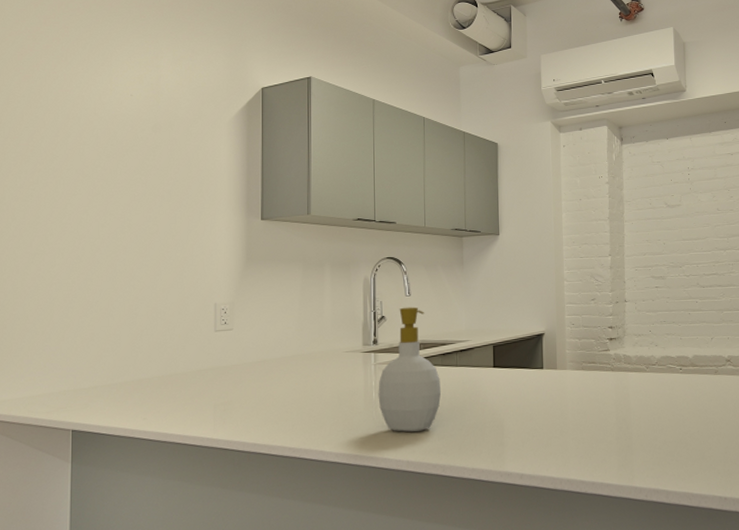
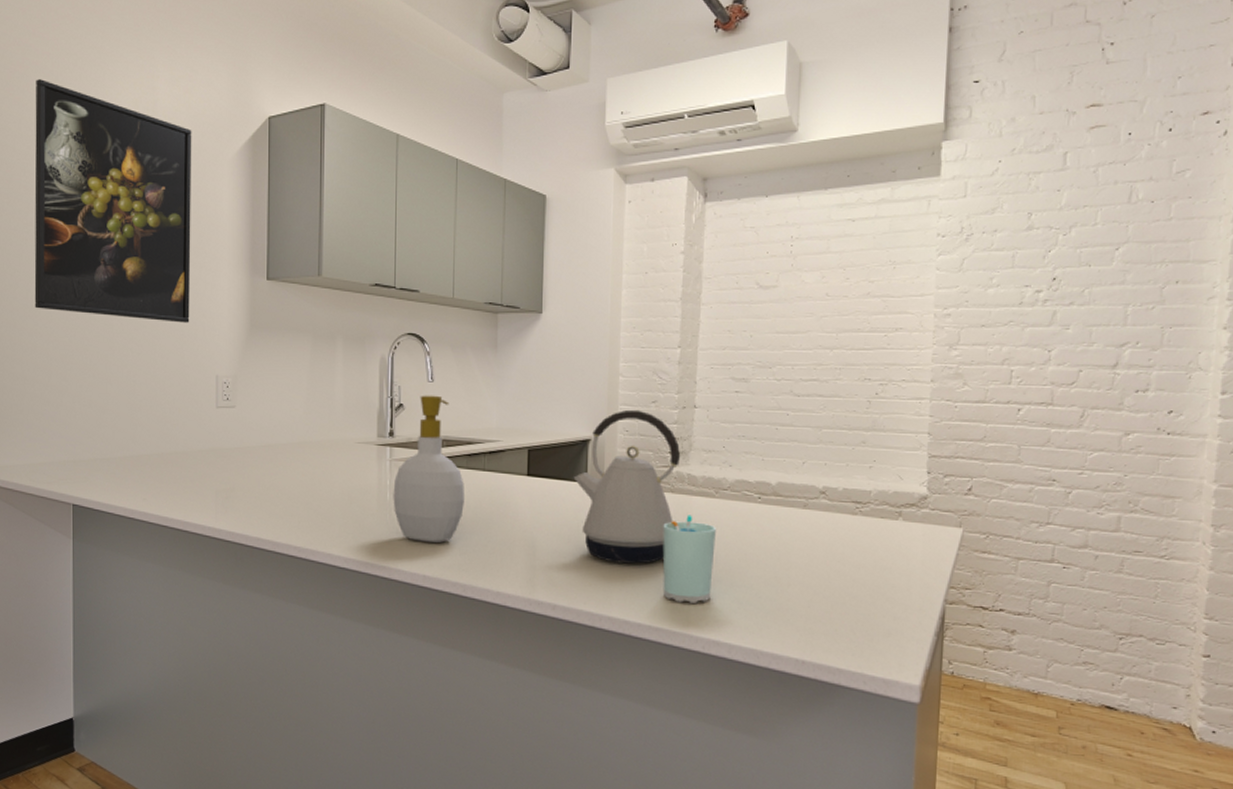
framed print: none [38,60,193,260] -> present [34,79,192,323]
kettle: none [532,306,617,433] -> present [573,409,681,564]
cup: none [607,387,650,461] -> present [662,515,716,603]

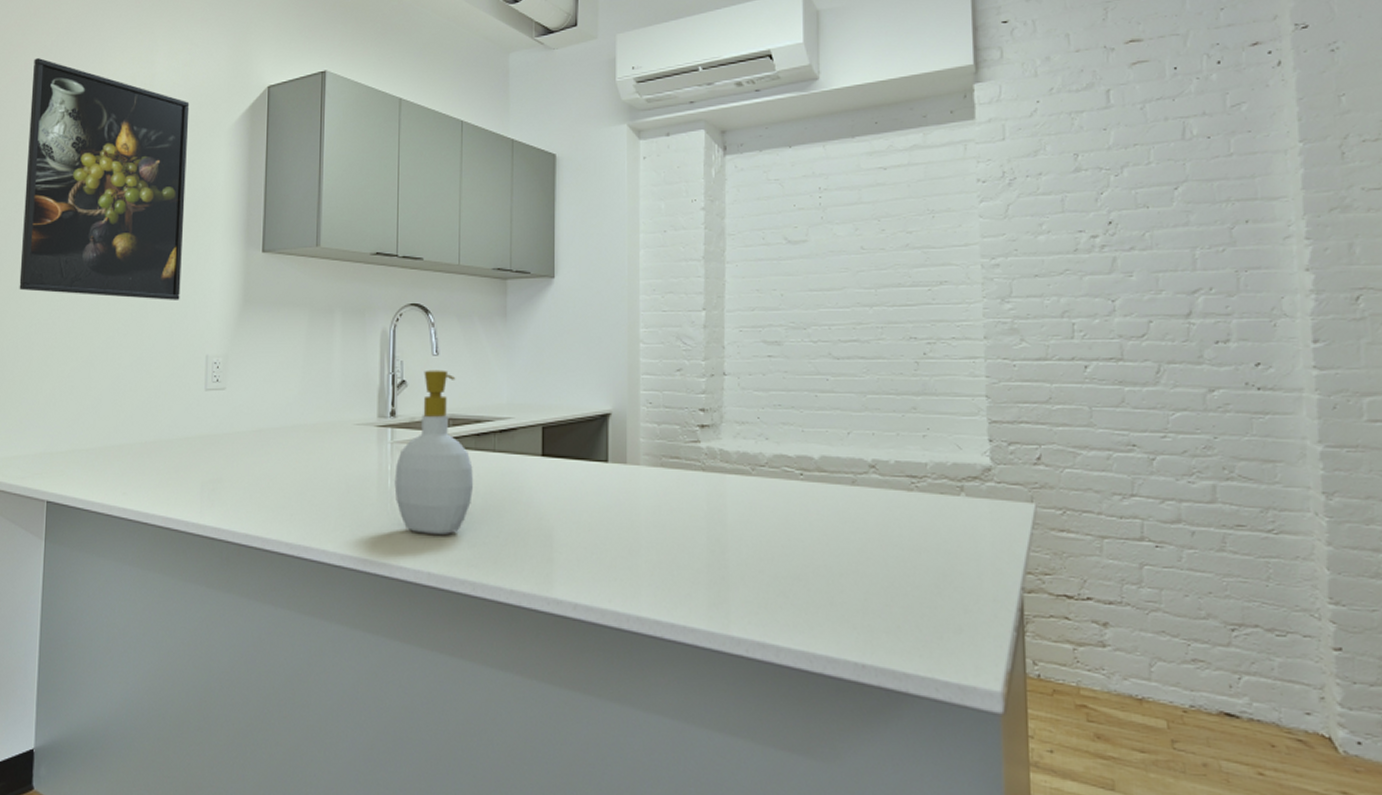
kettle: present [573,409,681,564] -> none [593,379,711,554]
cup: present [662,515,716,603] -> none [695,495,755,598]

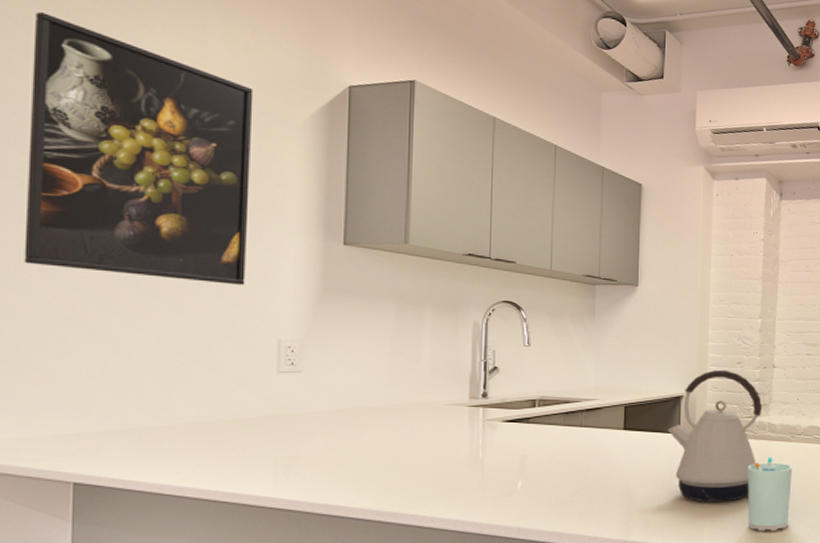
soap bottle: present [394,370,474,536] -> none [485,358,562,497]
kettle: none [593,379,711,554] -> present [667,370,763,502]
cup: none [695,495,755,598] -> present [747,457,792,532]

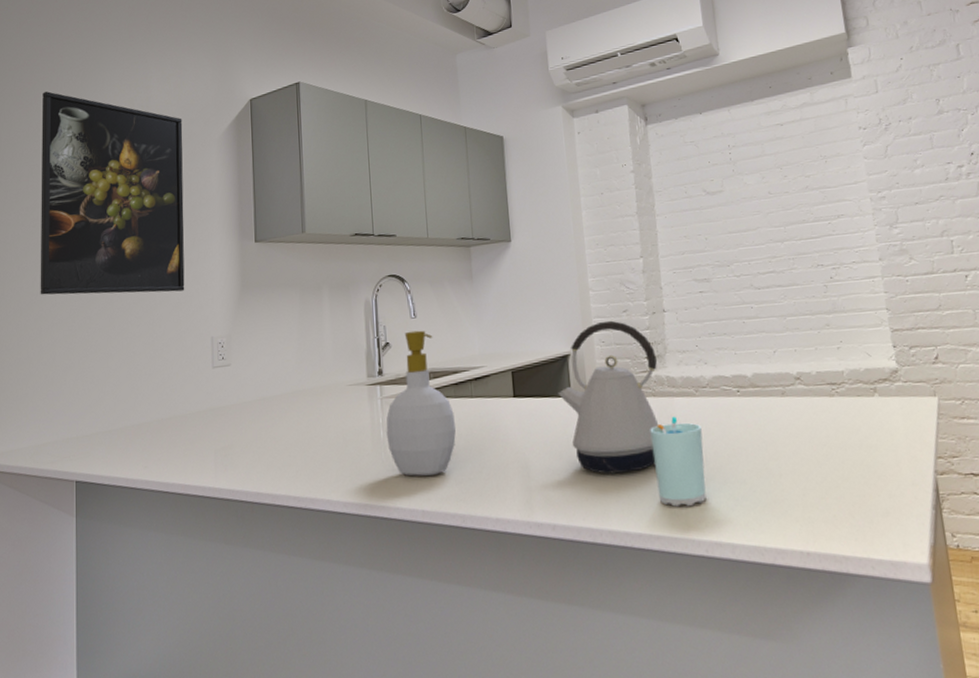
soap bottle: none [485,358,562,497] -> present [386,330,457,477]

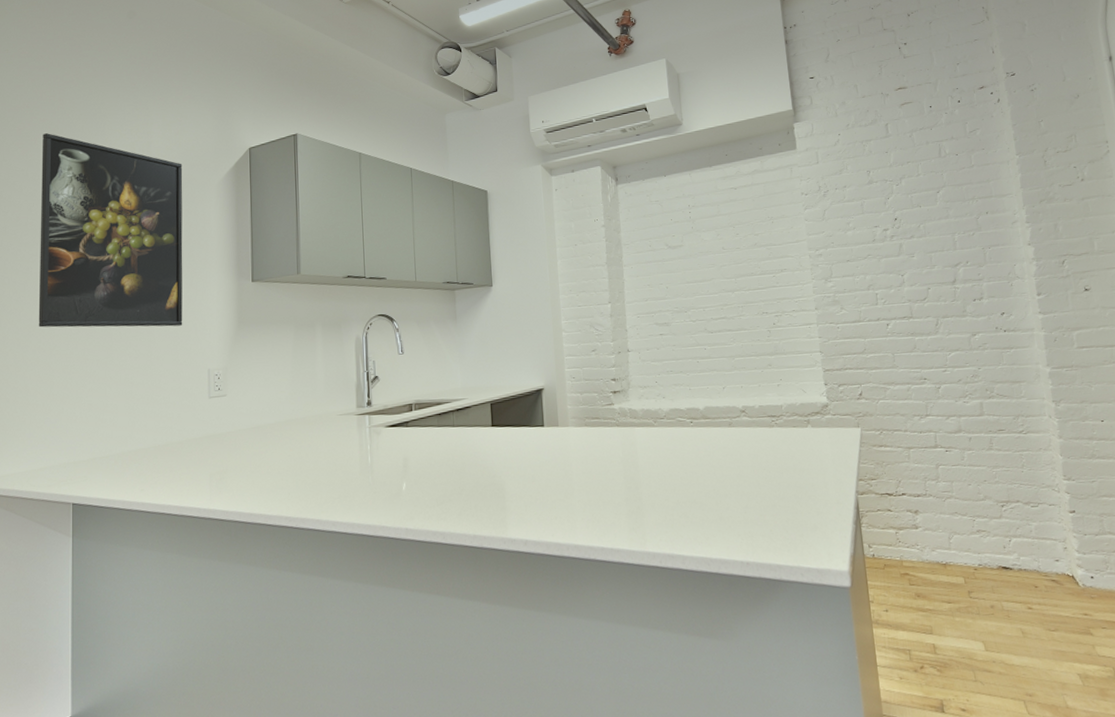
soap bottle: present [386,330,457,477] -> none [373,365,439,498]
kettle: present [557,320,659,474] -> none [532,358,622,495]
cup: present [650,416,707,507] -> none [613,444,661,524]

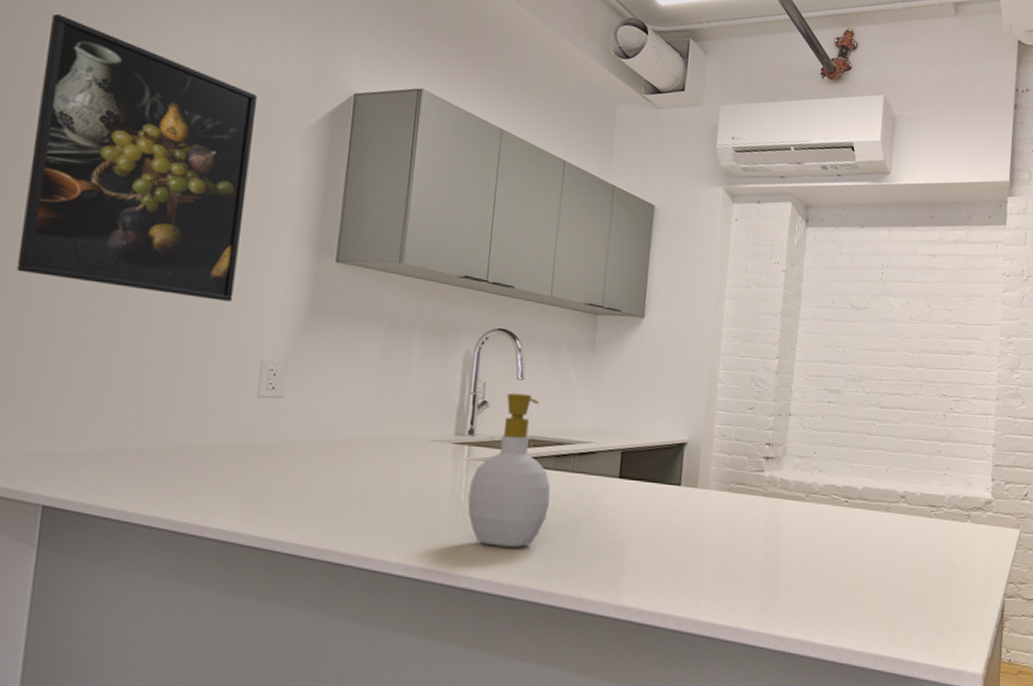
soap bottle: none [373,365,439,498] -> present [467,393,551,548]

